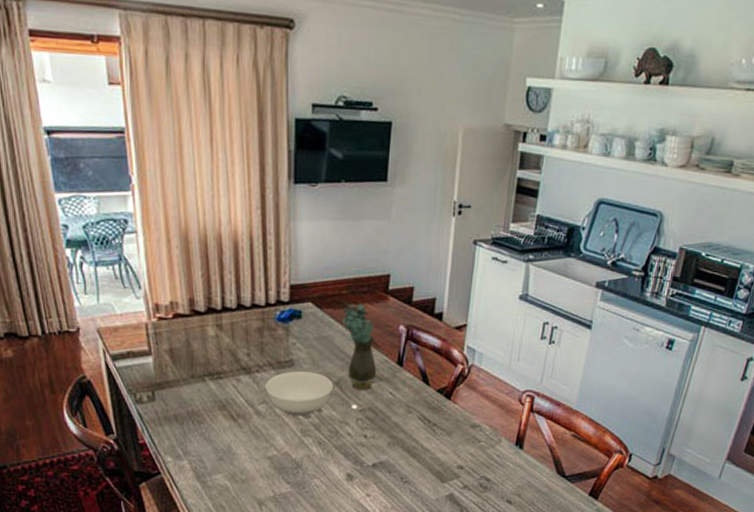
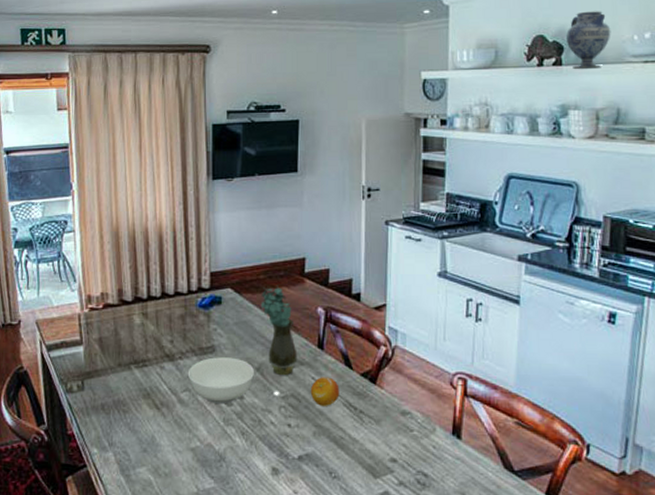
fruit: none [387,392,416,419] -> present [310,377,340,406]
ceramic jug: none [677,25,722,93] -> present [566,11,611,70]

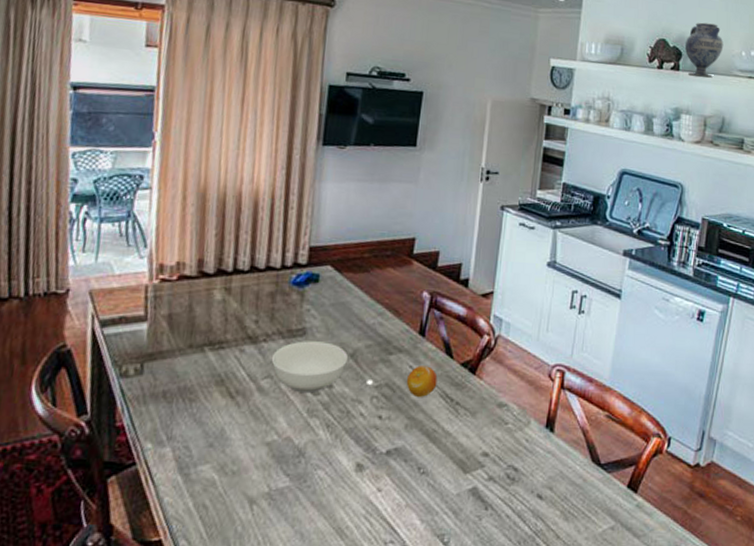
vase: present [260,285,298,375] -> none [362,265,397,363]

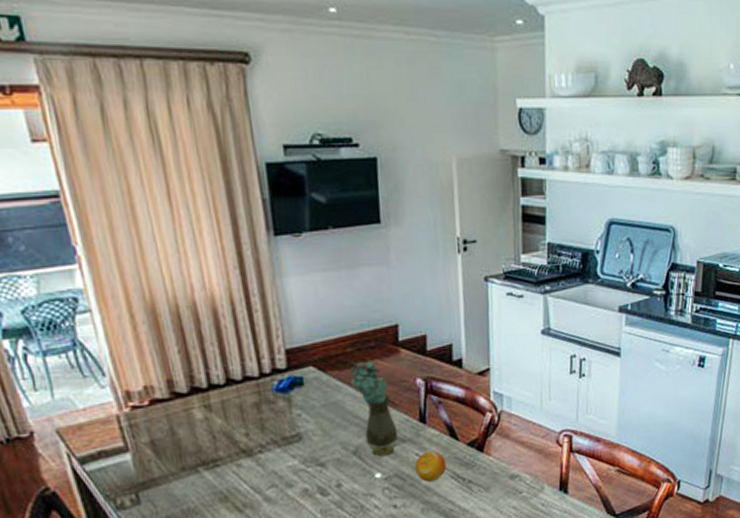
bowl: present [271,341,348,392] -> none [271,443,351,496]
vase: none [362,265,397,363] -> present [350,358,399,456]
ceramic jug: present [685,22,724,79] -> none [667,32,709,102]

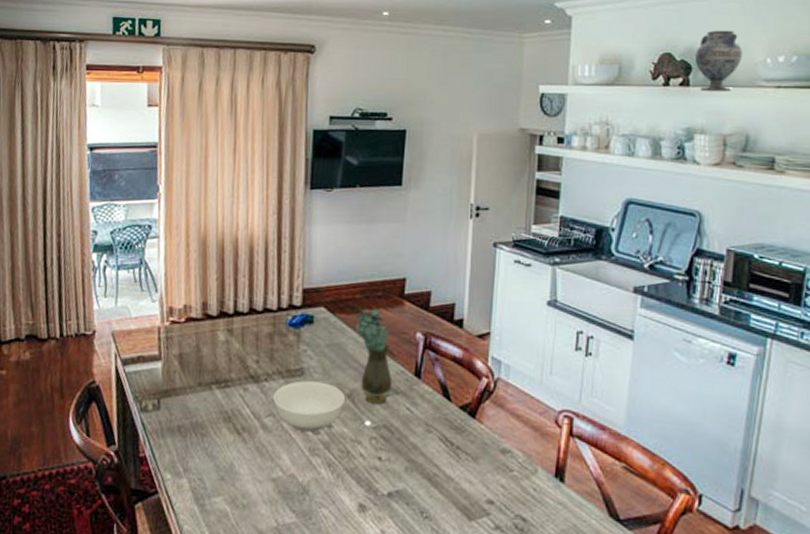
bowl: none [271,443,351,496] -> present [272,380,345,432]
fruit: present [414,451,447,482] -> none [404,408,436,440]
ceramic jug: none [667,32,709,102] -> present [695,30,743,92]

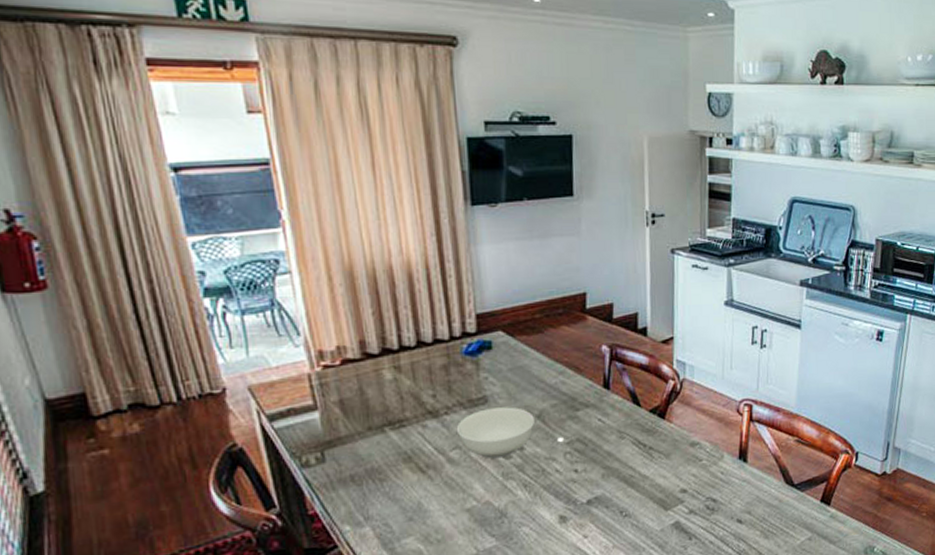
vase: present [355,306,393,404] -> none [538,324,582,420]
ceramic jug: present [695,30,743,92] -> none [848,27,888,91]

